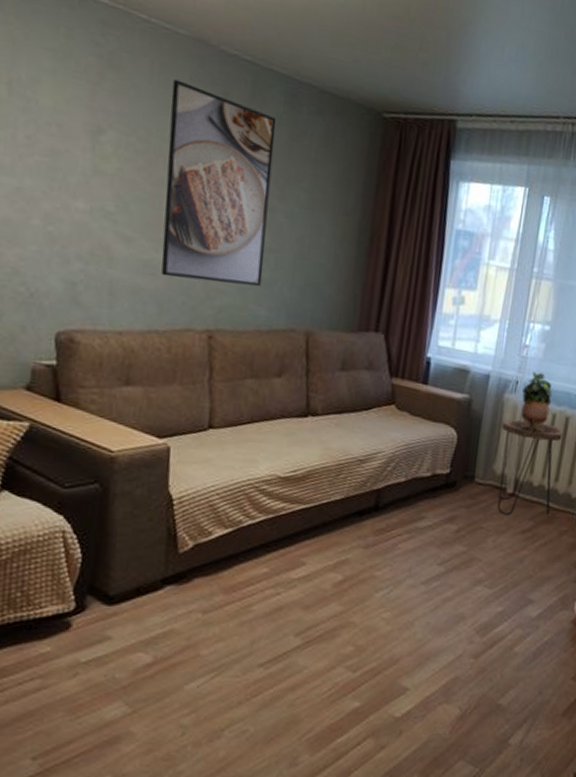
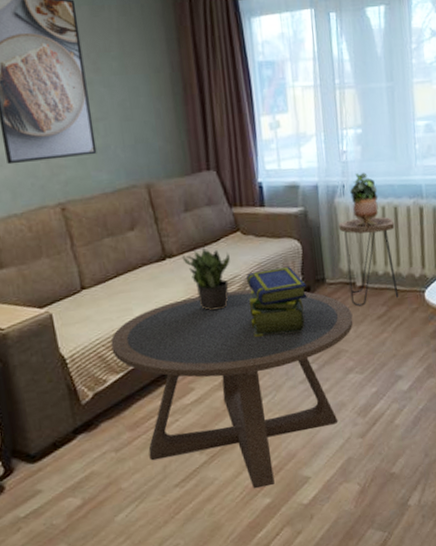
coffee table: none [225,463,496,689] -> present [110,289,353,489]
potted plant: none [326,412,378,484] -> present [182,246,230,310]
stack of books: none [383,451,453,529] -> present [246,266,307,337]

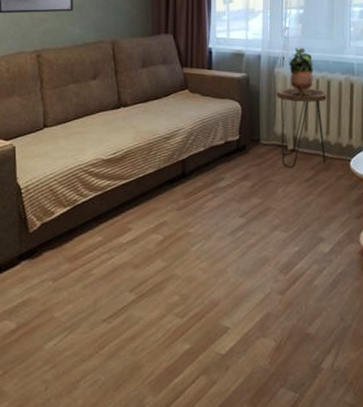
coffee table: present [110,289,353,489] -> none [63,142,282,333]
potted plant: present [182,246,230,310] -> none [135,99,176,158]
stack of books: present [246,266,307,337] -> none [189,124,242,187]

